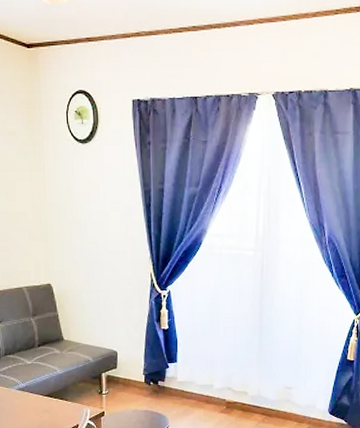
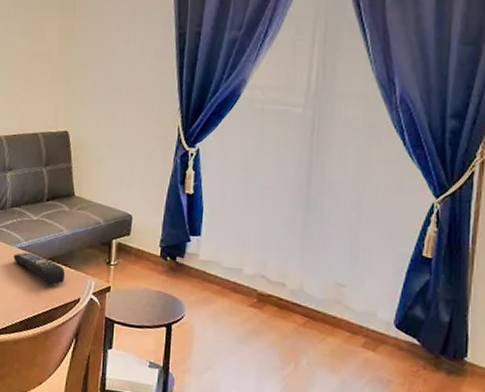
remote control: none [13,392,63,417] -> present [13,252,66,285]

